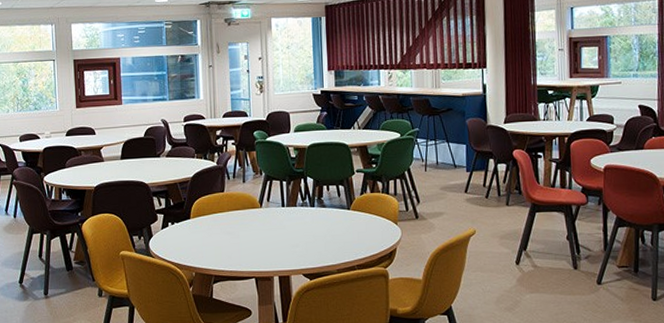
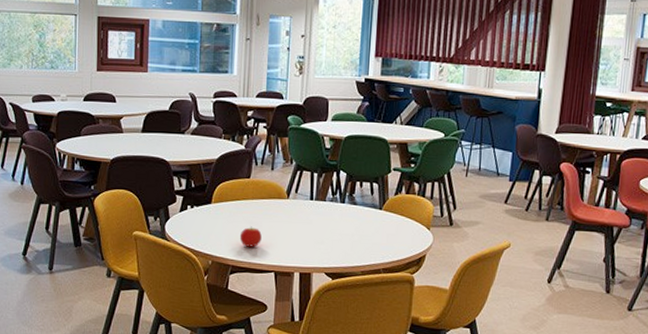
fruit: none [219,236,240,256] -> present [239,226,262,247]

